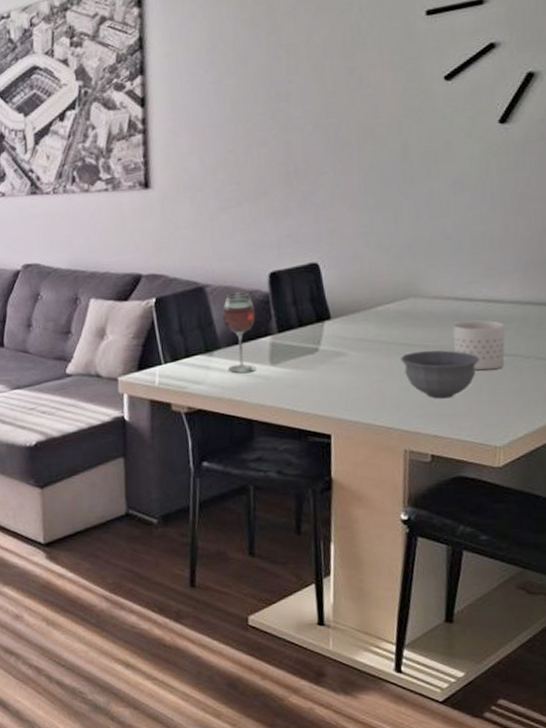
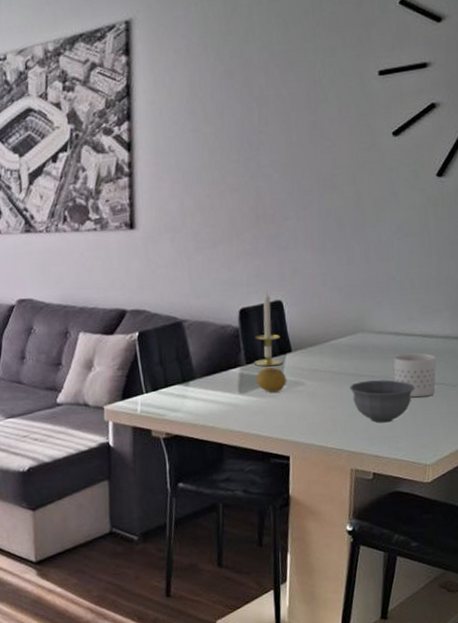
wineglass: present [222,292,256,373] -> none [197,327,227,401]
candle: none [287,253,322,336] -> present [254,291,284,367]
fruit: none [290,335,326,364] -> present [256,366,287,393]

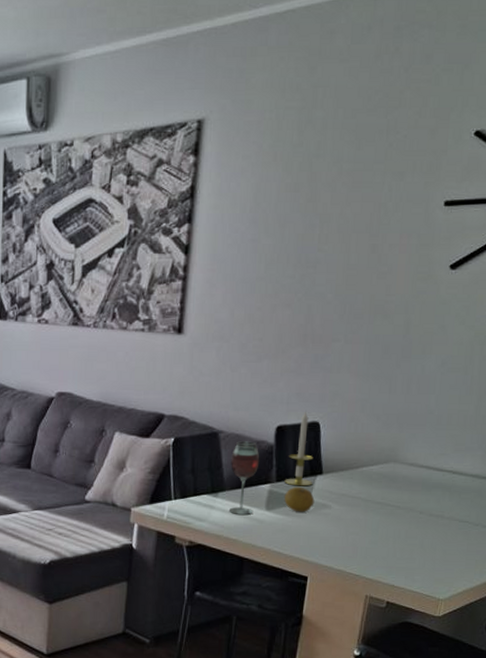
wineglass: none [197,327,227,401] -> present [230,441,260,515]
bowl: present [350,380,415,423] -> none [375,511,439,554]
mug: present [393,353,436,398] -> none [418,488,462,533]

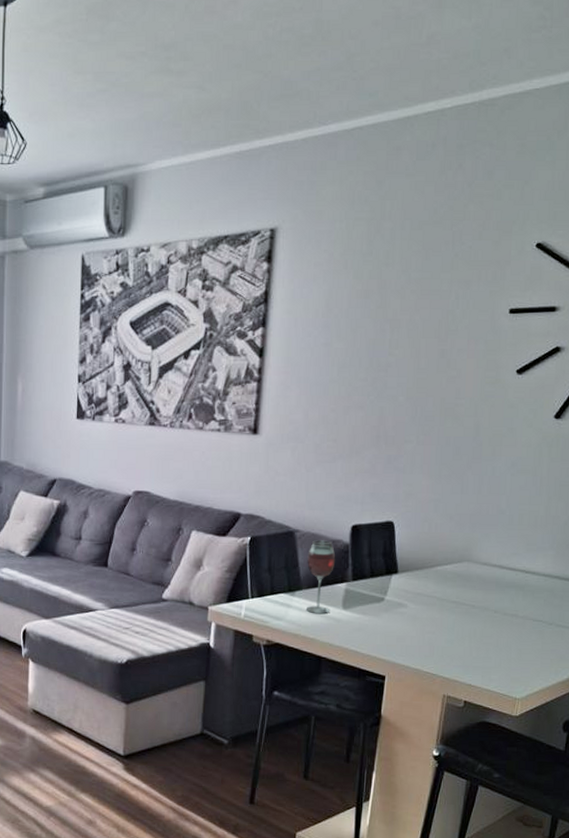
candle: present [284,411,314,487] -> none [360,511,389,586]
fruit: present [284,486,315,512] -> none [361,585,391,611]

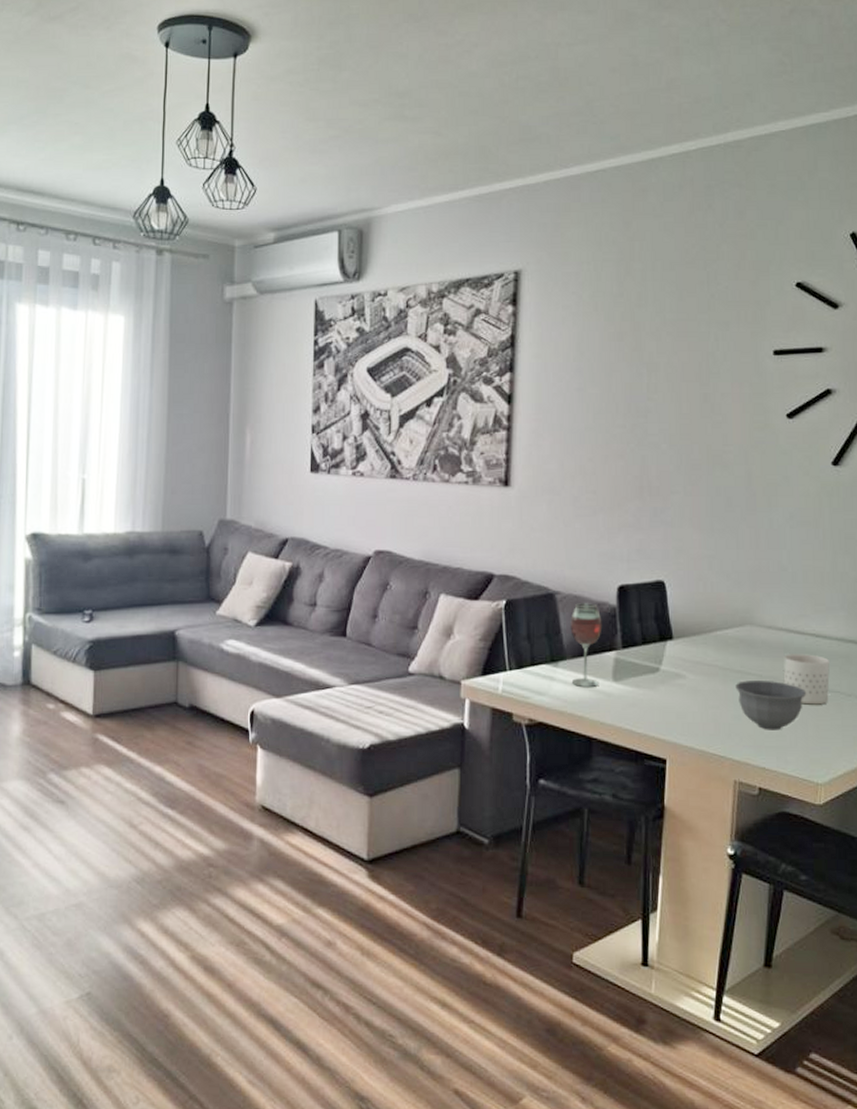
bowl: none [450,610,513,653] -> present [735,680,807,730]
mug: none [493,587,535,632] -> present [783,654,830,705]

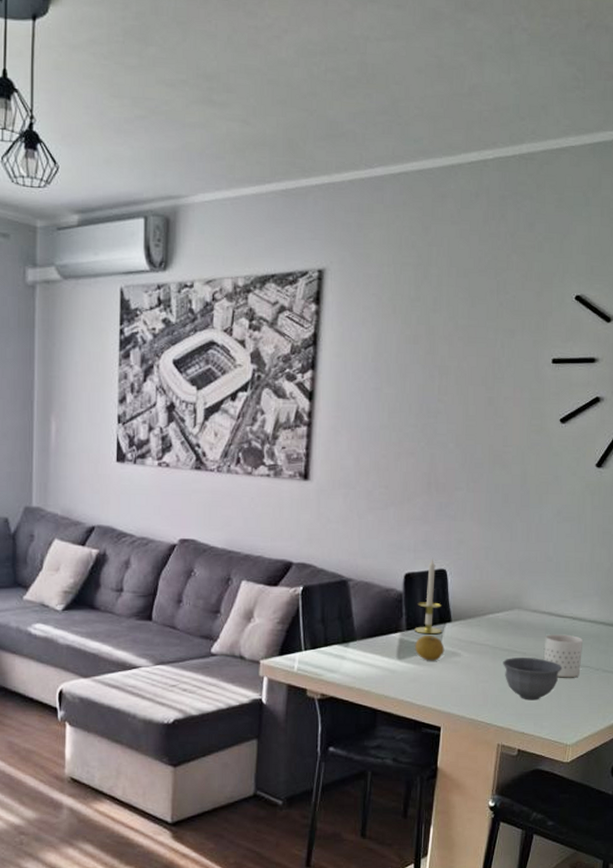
wineglass: present [570,603,602,687] -> none [361,589,390,664]
candle: none [631,569,664,654] -> present [414,558,443,635]
fruit: none [633,653,667,683] -> present [415,635,445,661]

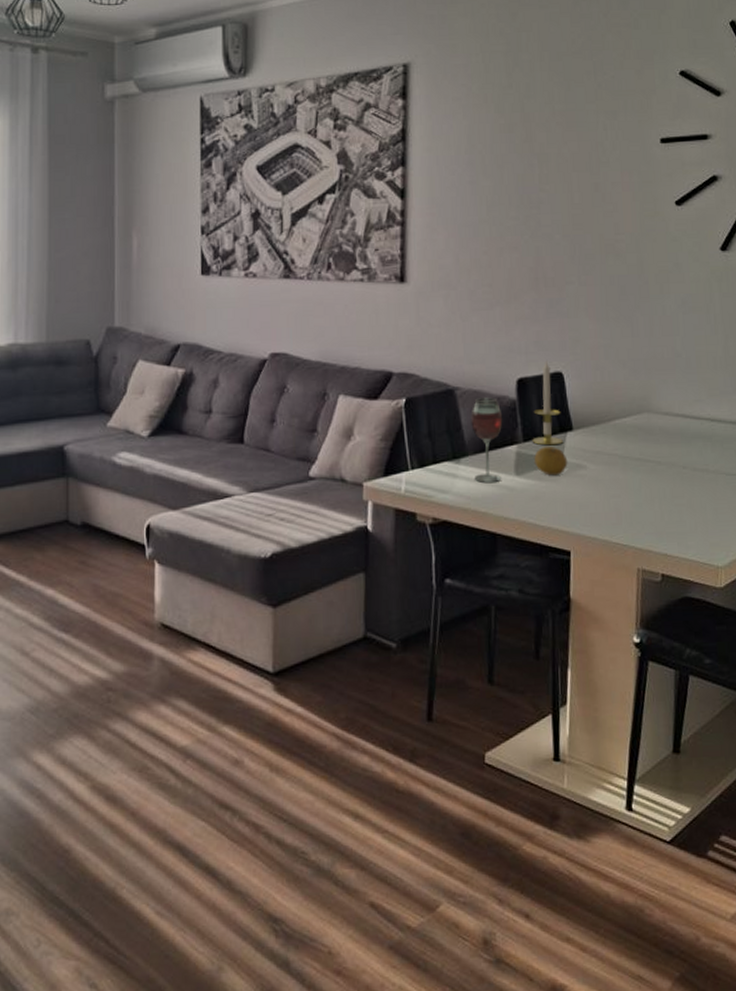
wineglass: none [361,589,390,664] -> present [471,397,503,482]
bowl: present [503,658,563,700] -> none [635,467,705,516]
mug: present [543,634,583,678] -> none [680,438,726,489]

